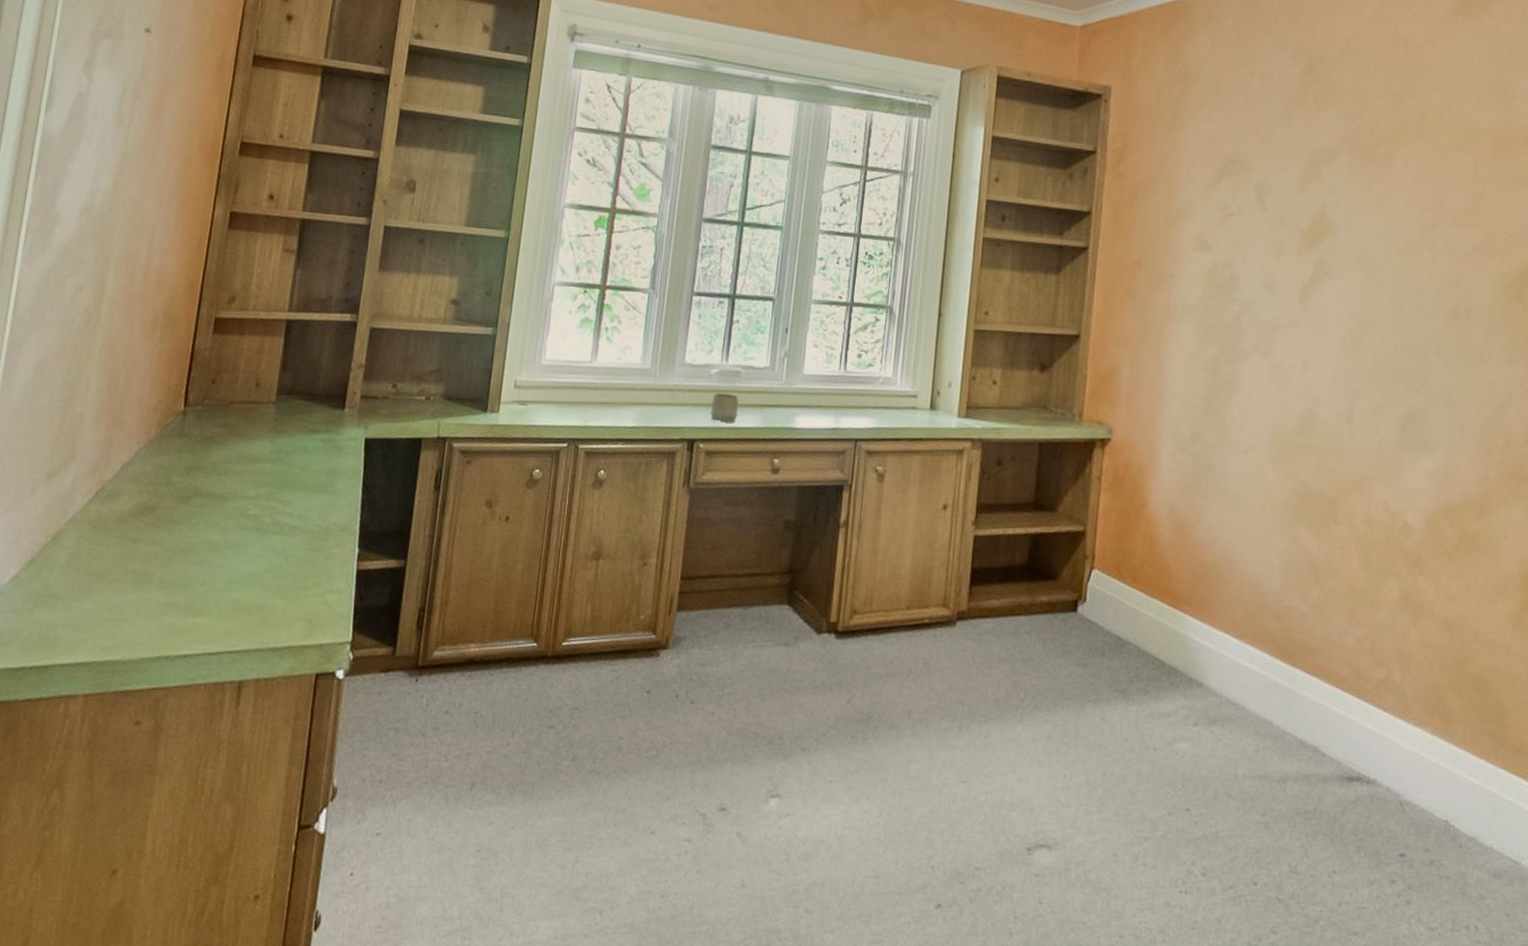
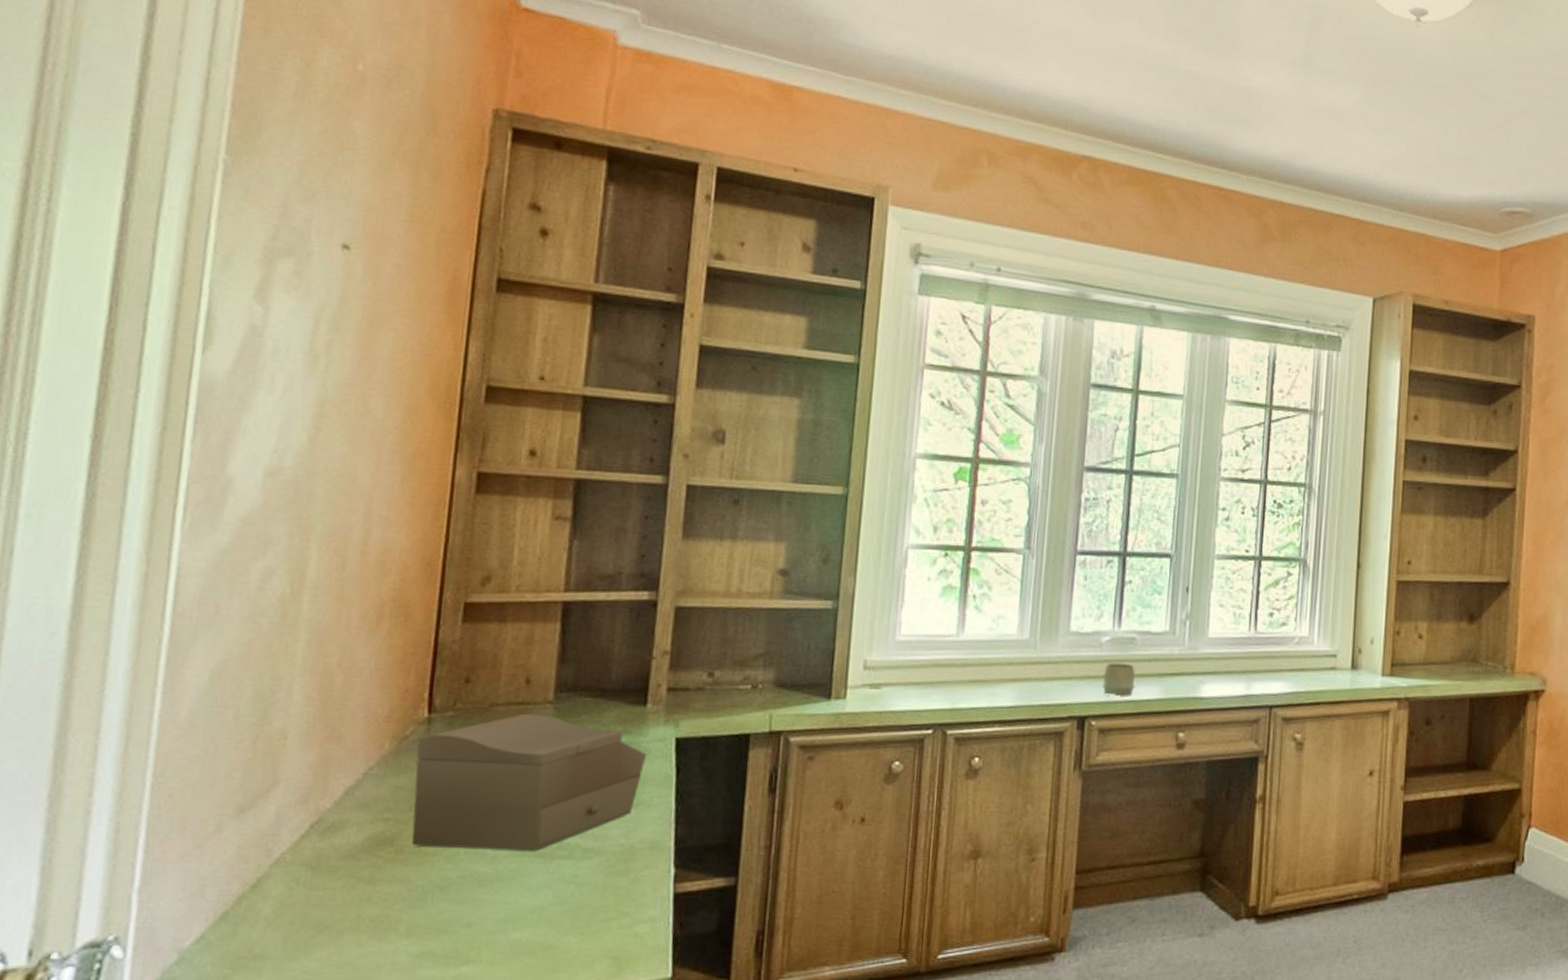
sewing box: none [166,410,343,525] -> present [412,713,647,850]

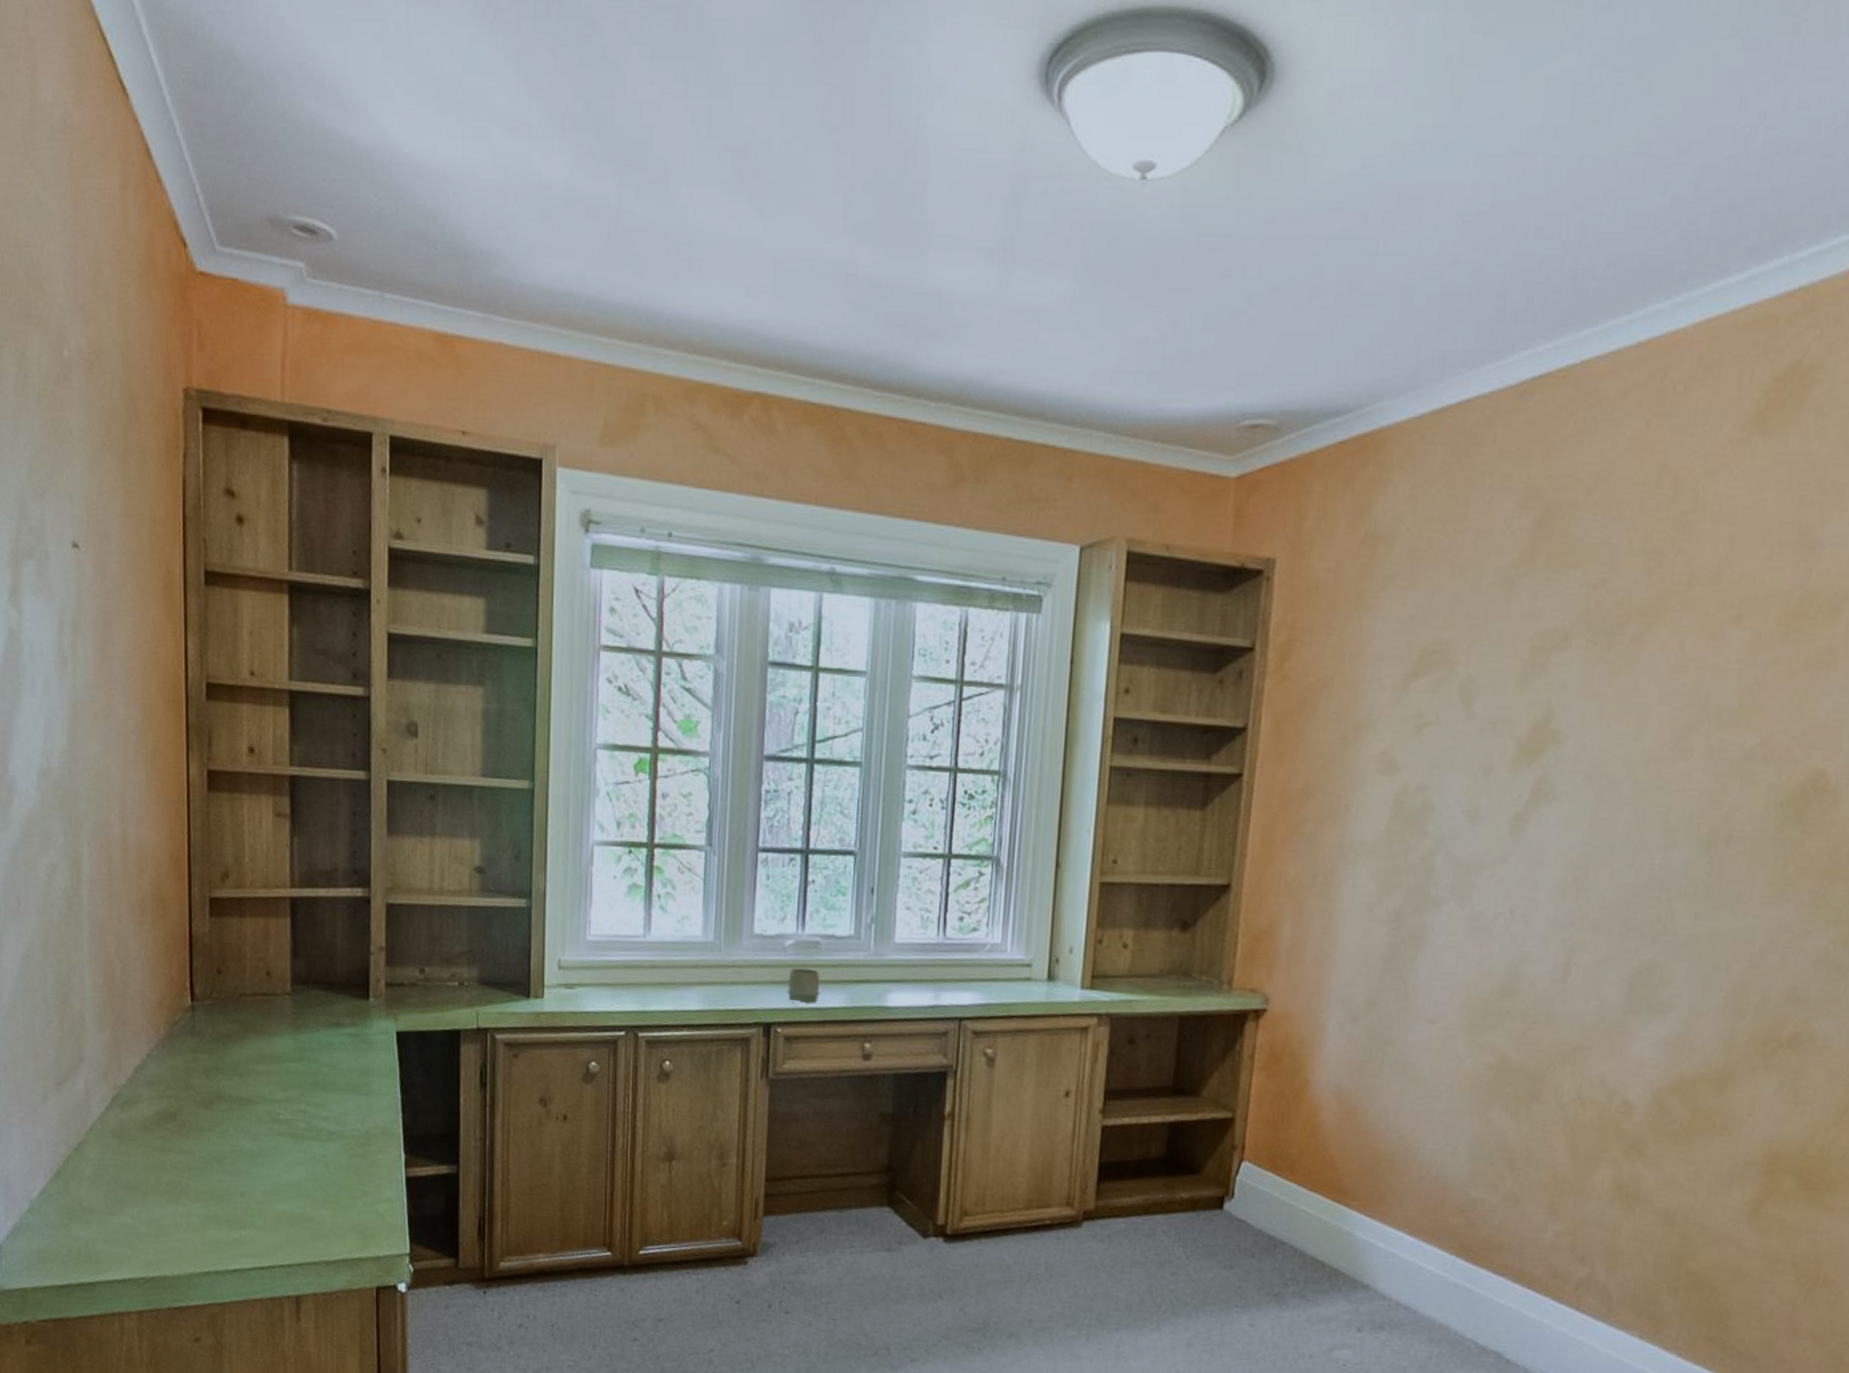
sewing box: present [412,713,647,850] -> none [185,1003,373,1131]

